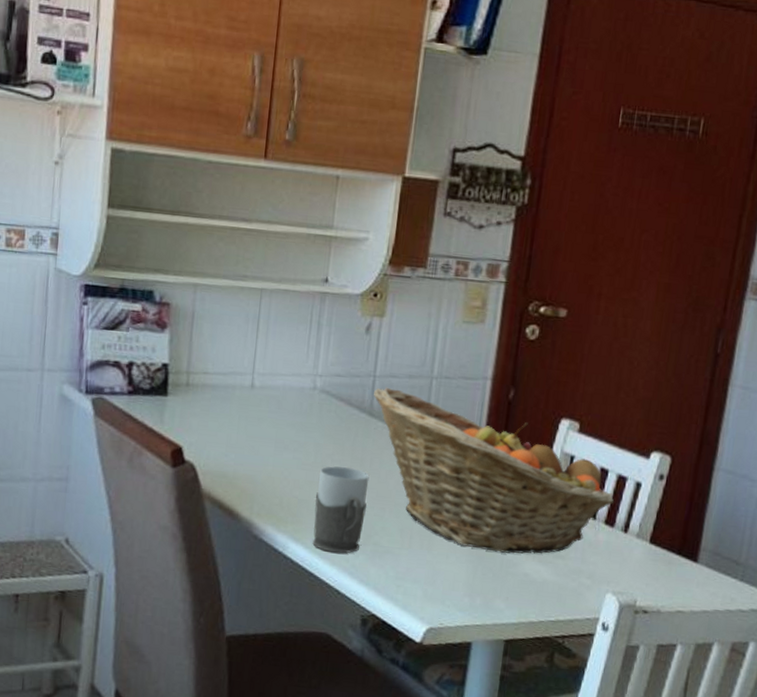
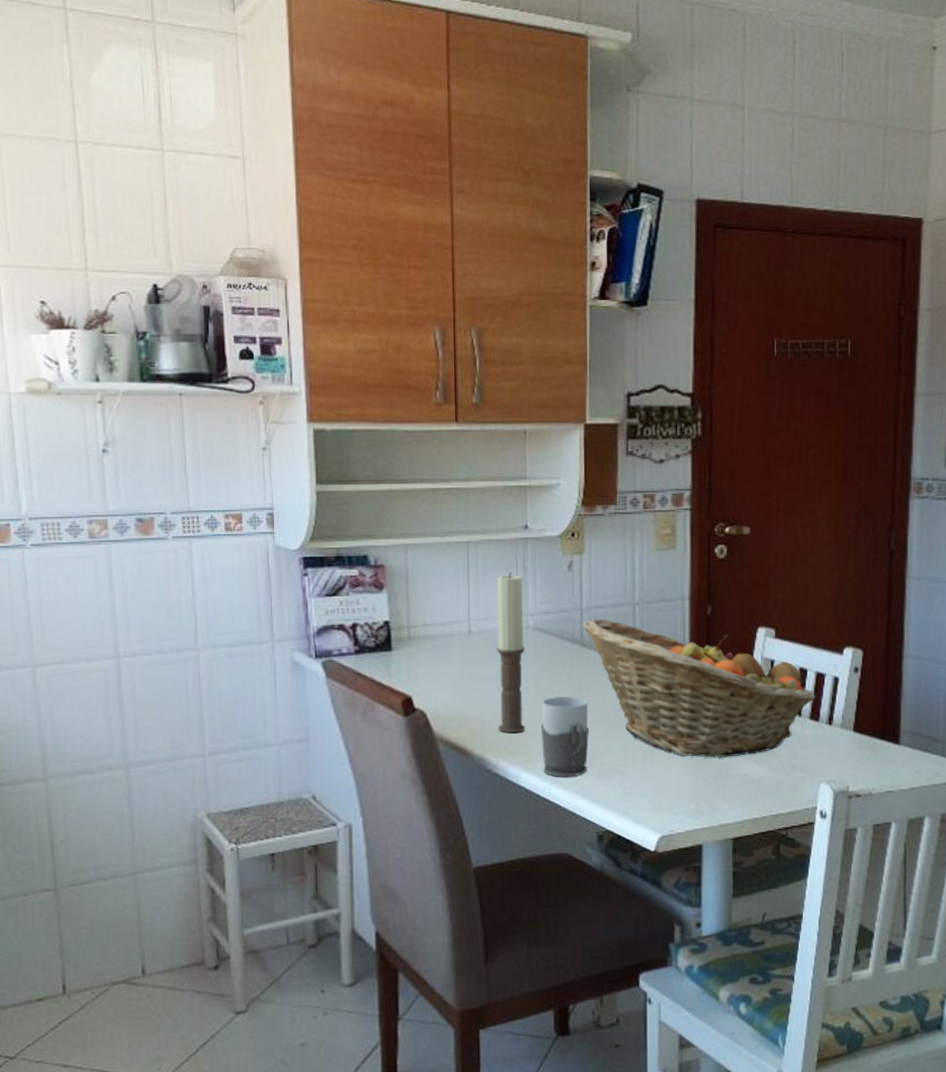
candle: none [269,326,317,499] -> present [496,571,526,733]

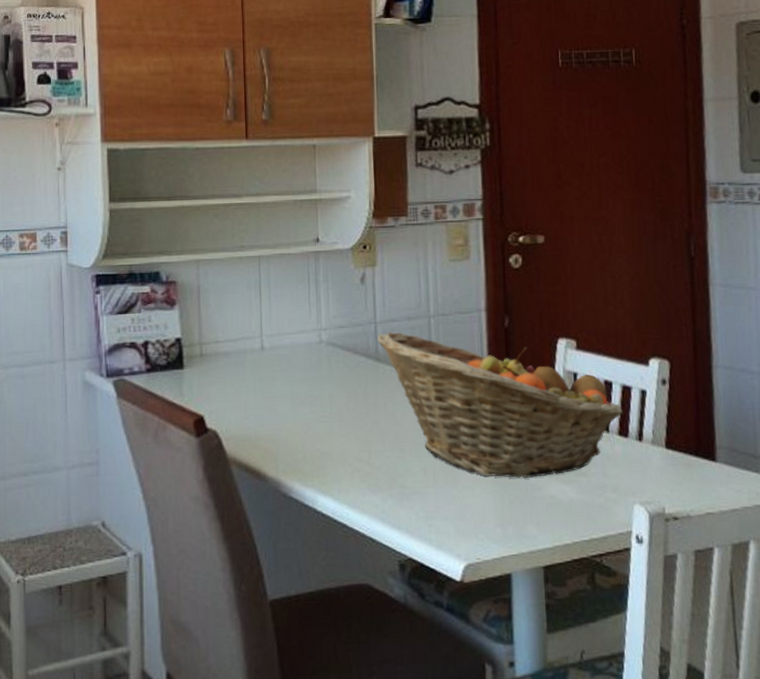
candle: present [496,571,526,733] -> none [289,285,321,453]
mug: present [540,697,589,777] -> none [336,414,387,500]

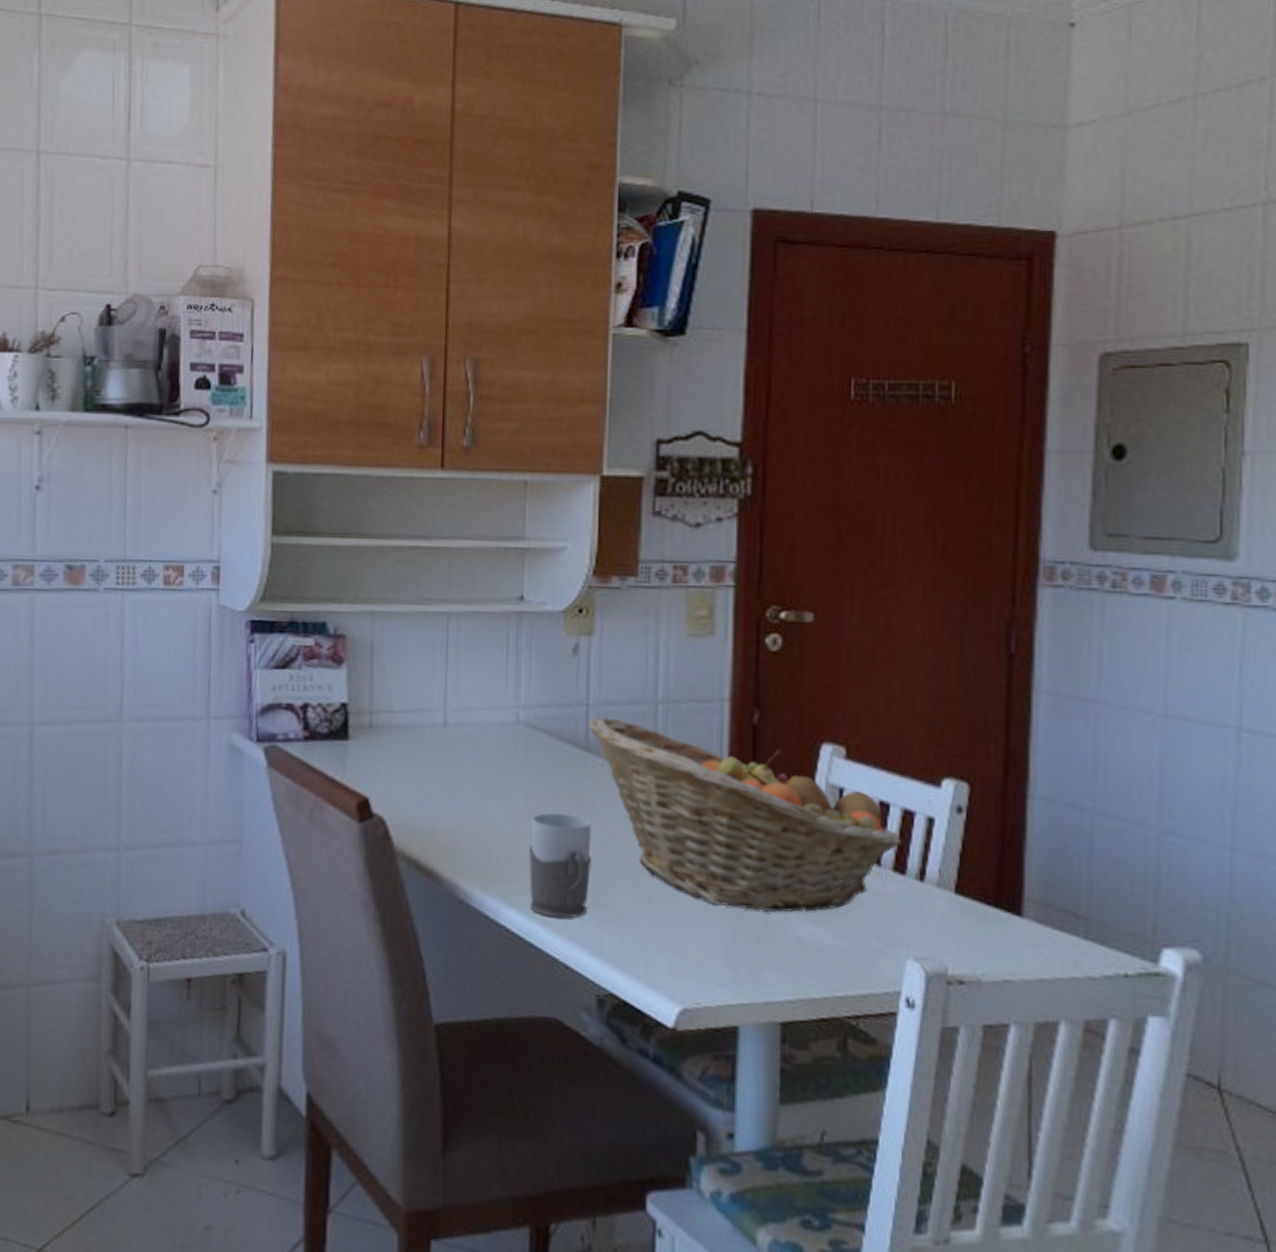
mug: none [336,414,387,500] -> present [528,813,592,918]

